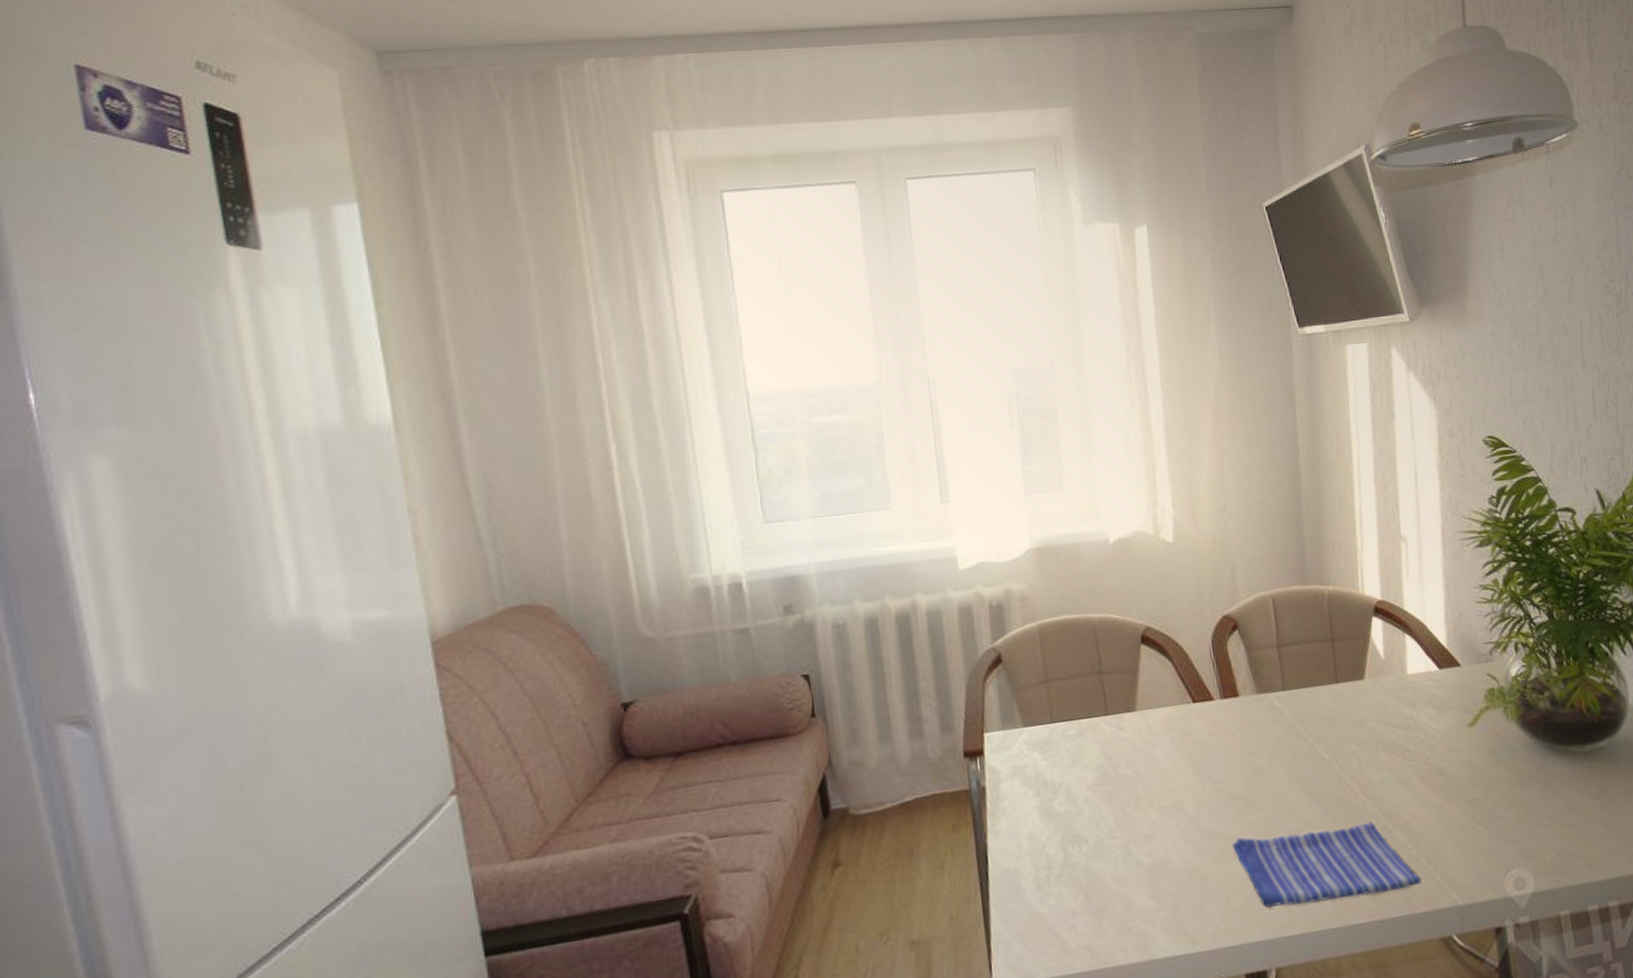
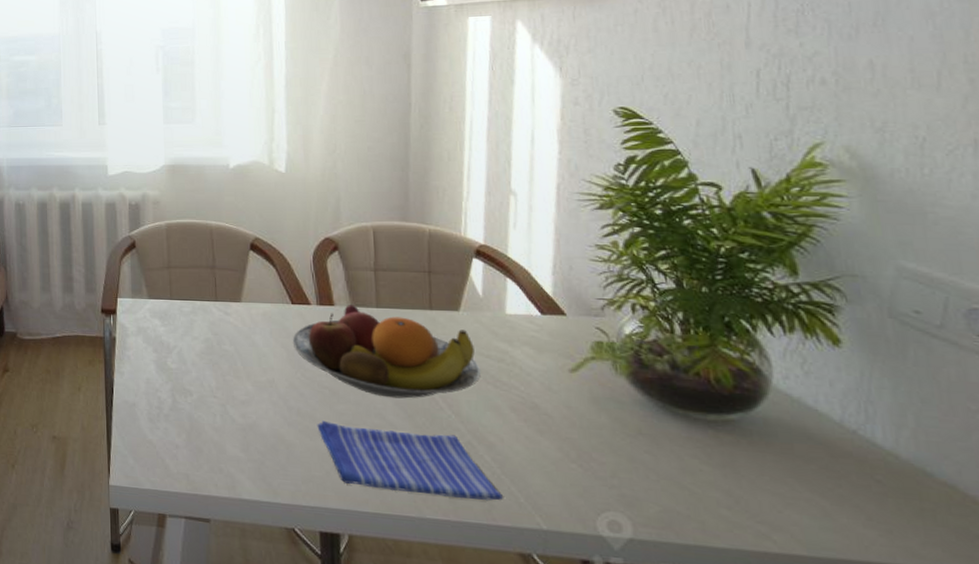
fruit bowl: none [1197,691,1390,795] -> present [292,304,481,399]

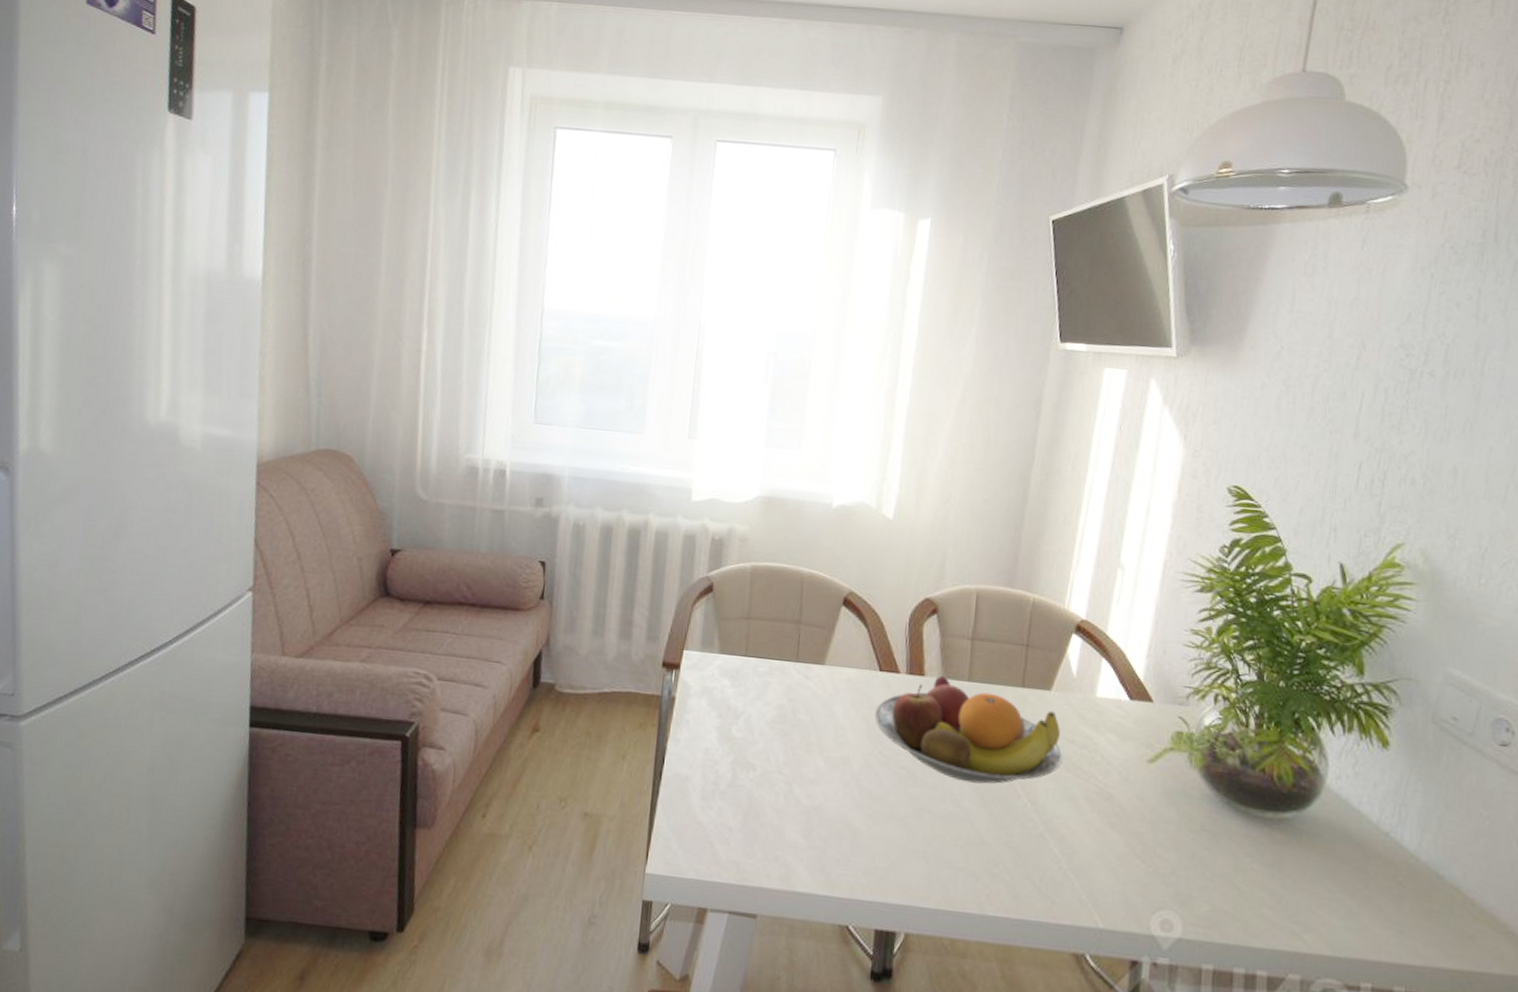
dish towel: present [317,420,504,501] -> none [888,805,1067,897]

